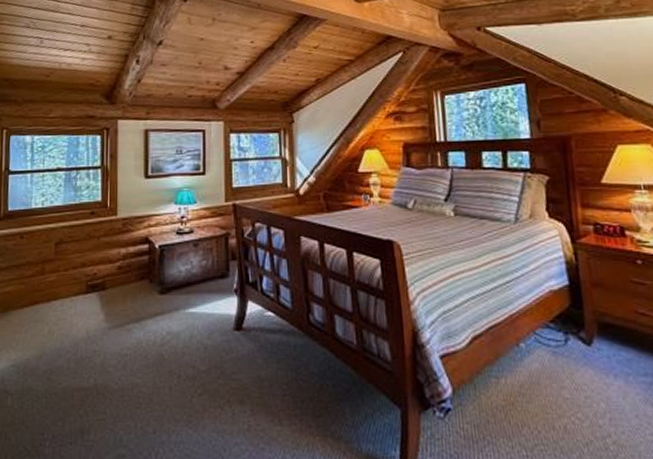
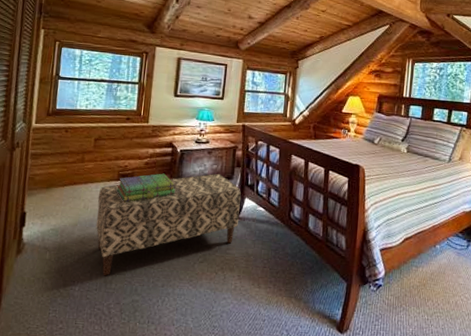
bench: none [64,271,242,424] -> present [96,173,241,276]
stack of books: none [86,278,158,322] -> present [116,173,175,203]

